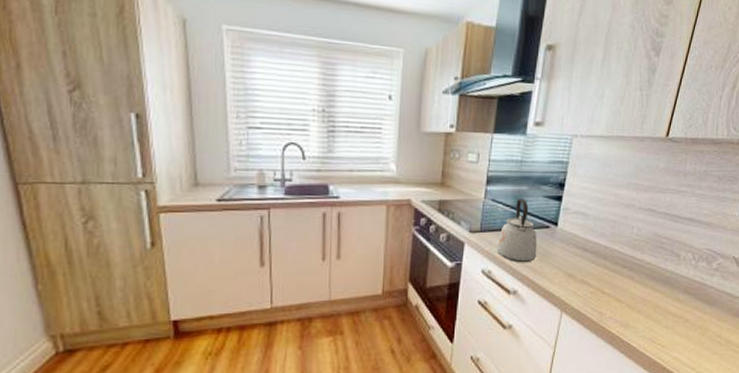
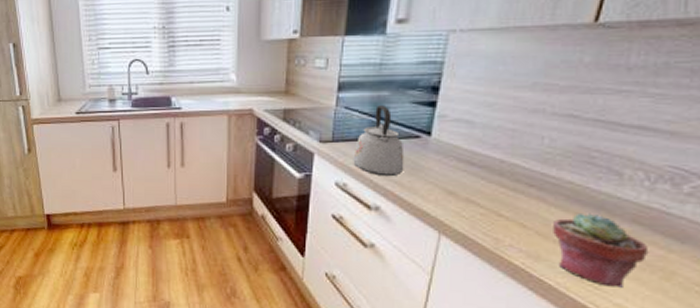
potted succulent: none [638,287,694,344] -> present [553,212,649,288]

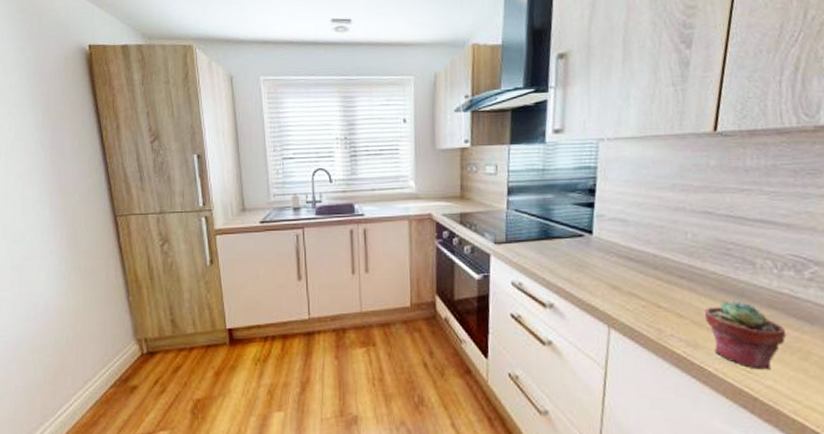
kettle: present [353,105,405,177] -> none [526,207,572,274]

